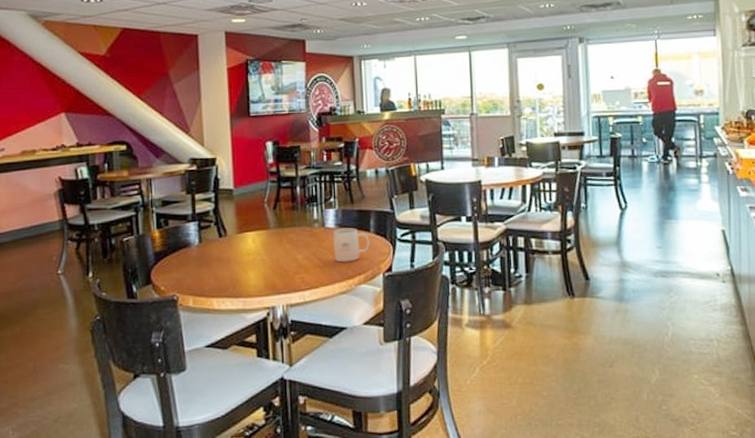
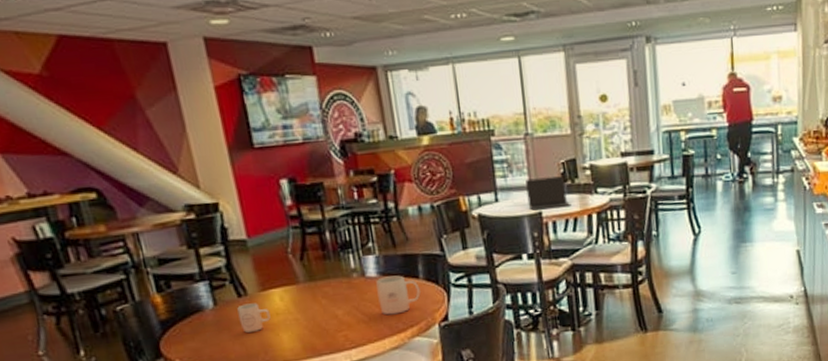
mug: none [217,243,243,268] -> present [237,303,271,333]
laptop: none [469,150,508,179] -> present [525,176,571,211]

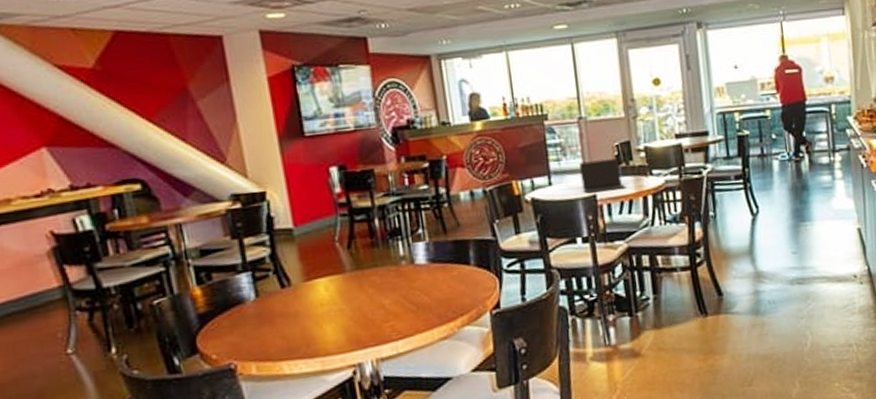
mug: present [237,303,271,333] -> none [280,293,315,325]
mug: present [376,275,421,315] -> none [425,262,472,304]

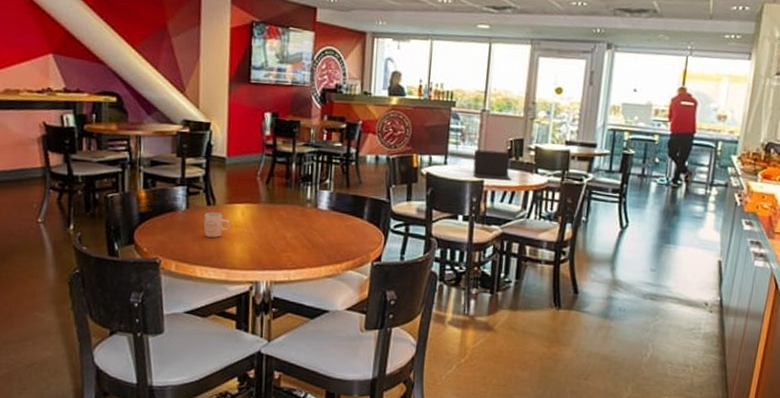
mug: none [280,293,315,325] -> present [203,212,230,238]

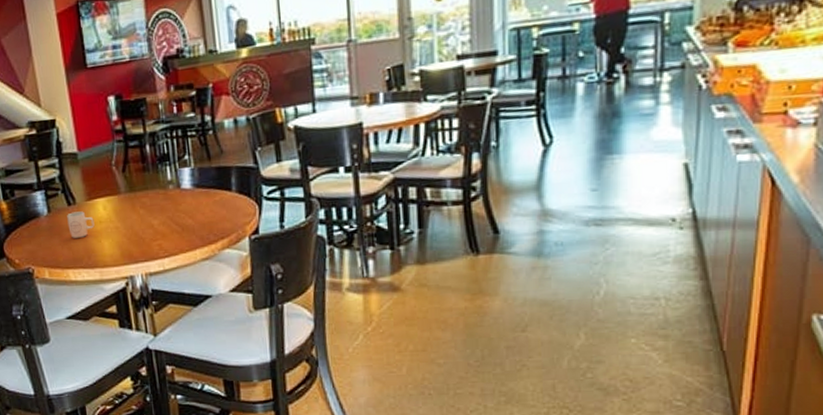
laptop: present [473,149,512,180] -> none [346,83,396,121]

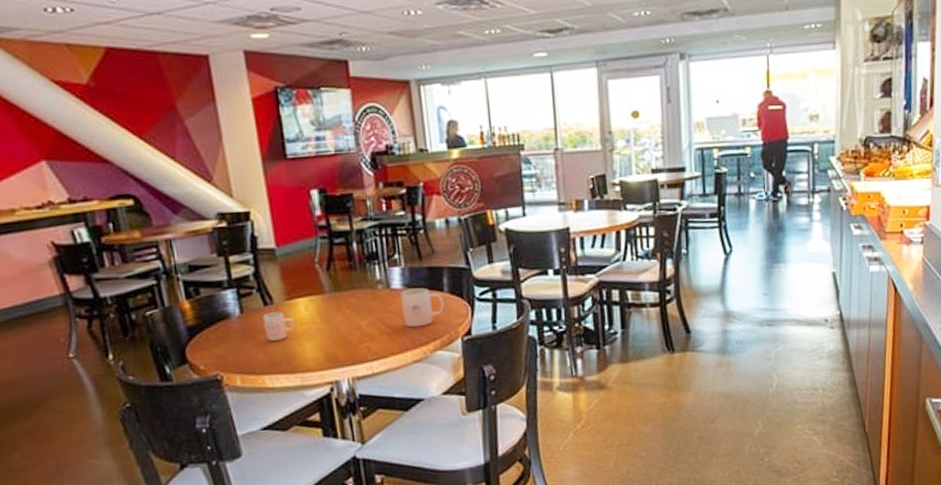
mug: none [190,187,233,227] -> present [400,287,445,328]

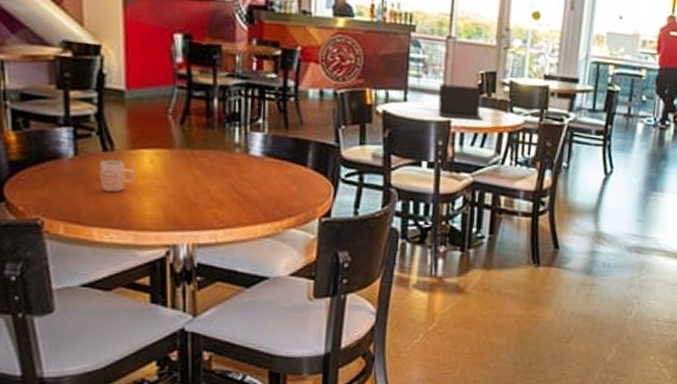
mug: present [400,287,445,328] -> none [257,158,306,201]
laptop: none [554,192,600,226] -> present [438,83,484,120]

